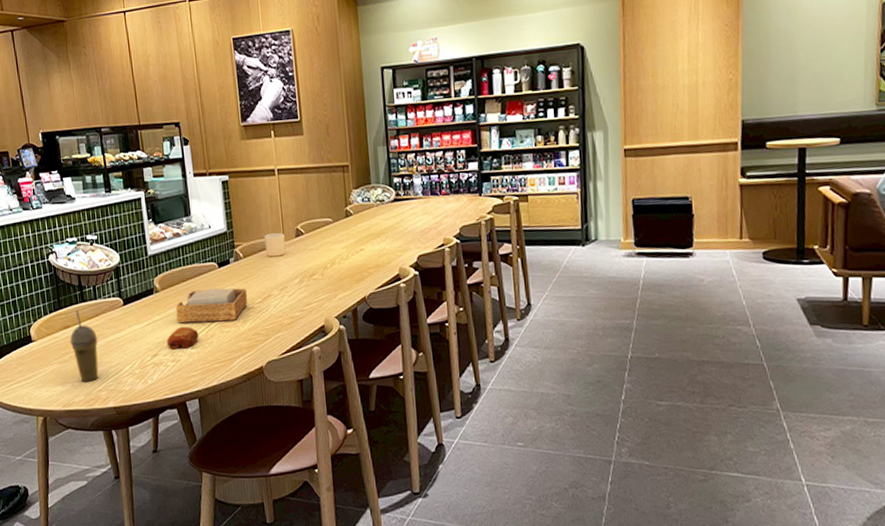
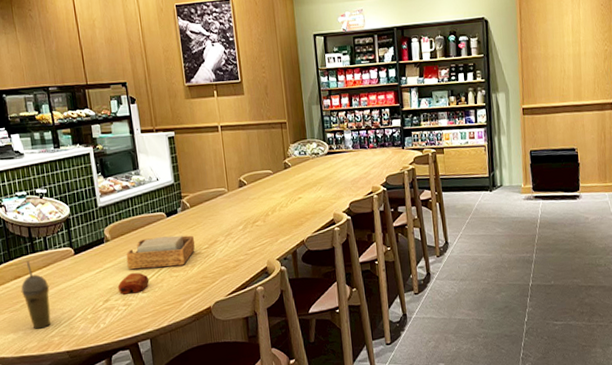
mug: present [264,233,286,257] -> none [209,184,230,206]

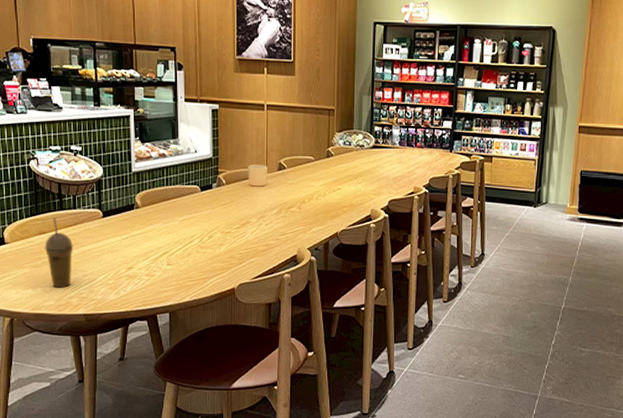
pastry: present [117,273,150,295] -> none [143,244,176,264]
napkin holder: present [126,235,195,270] -> none [155,210,227,243]
mug: none [209,184,230,206] -> present [248,165,267,187]

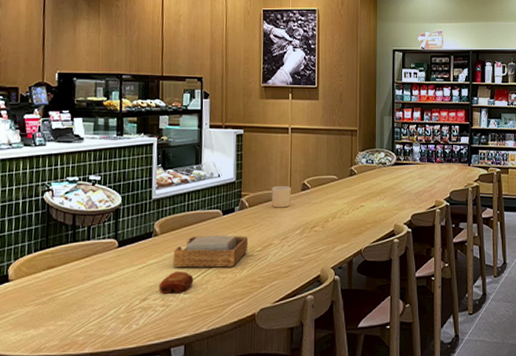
beverage cup: present [44,218,74,288] -> none [52,250,85,326]
pastry: none [143,244,176,264] -> present [158,271,194,294]
napkin holder: none [155,210,227,243] -> present [173,235,249,268]

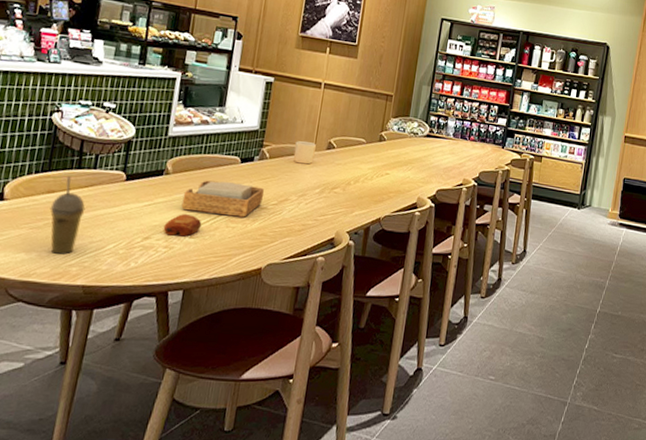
beverage cup: none [52,250,85,326] -> present [50,176,86,255]

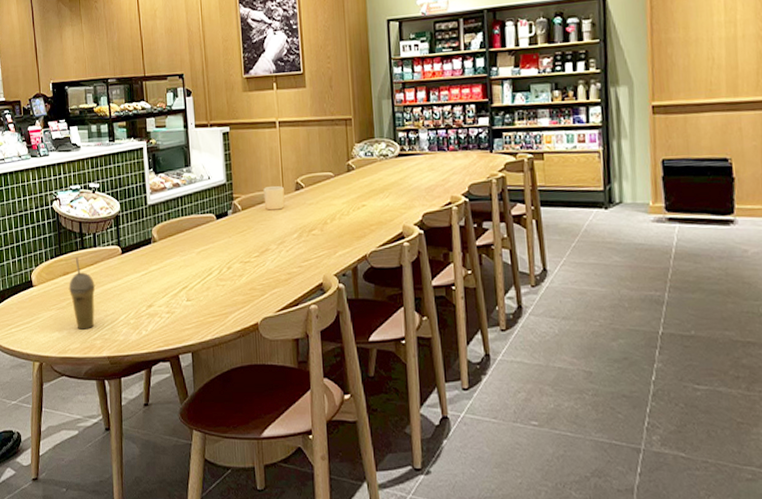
pastry: present [163,214,202,237] -> none [162,278,195,301]
napkin holder: present [181,180,265,218] -> none [172,240,245,275]

